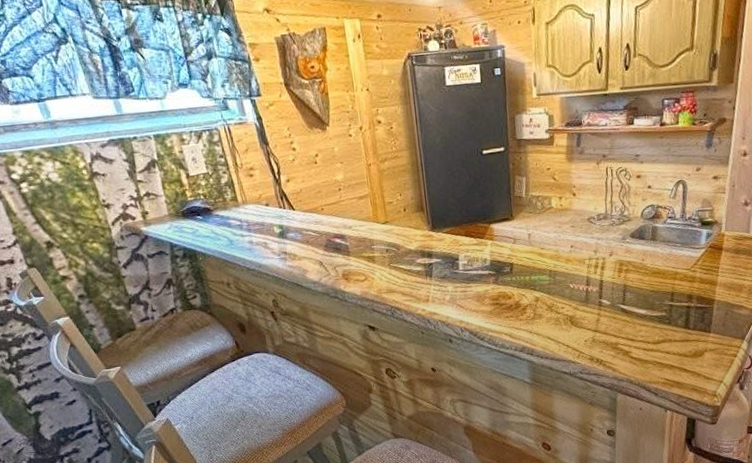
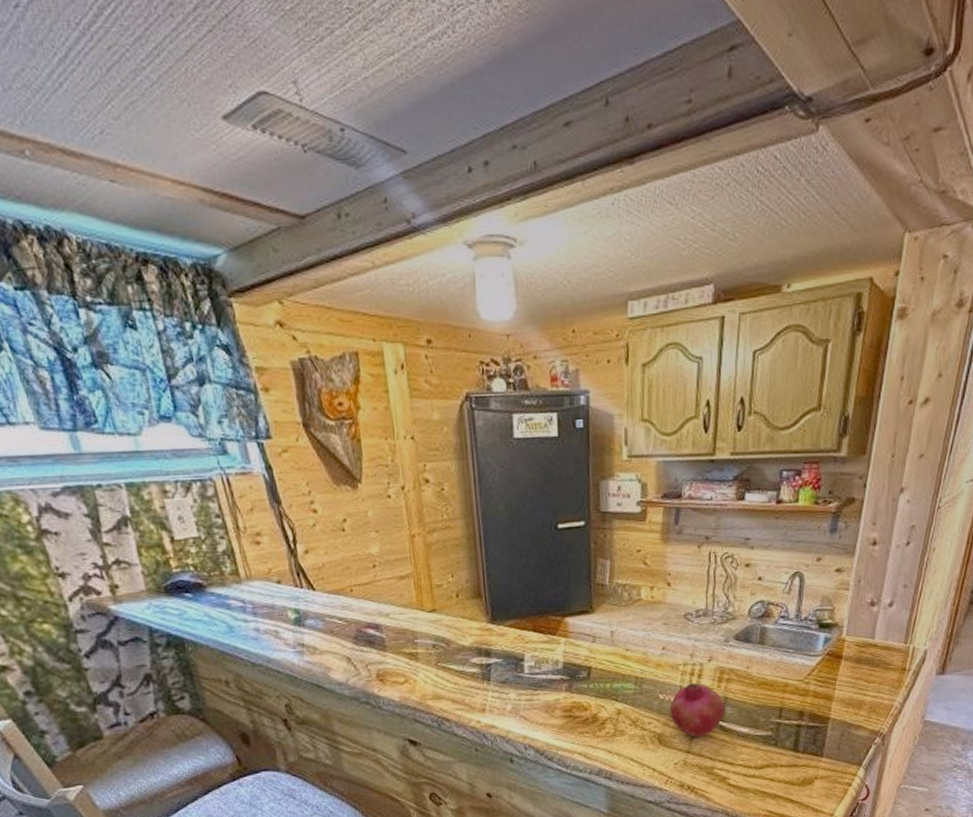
fruit: none [579,273,625,318] -> present [669,682,725,737]

